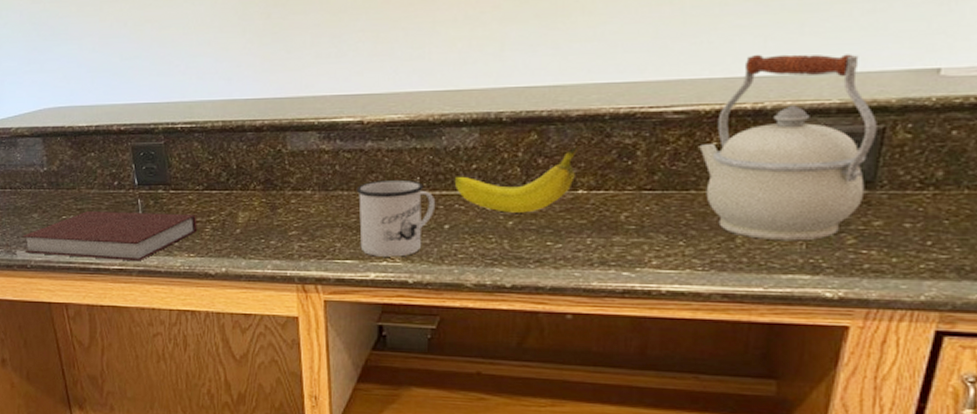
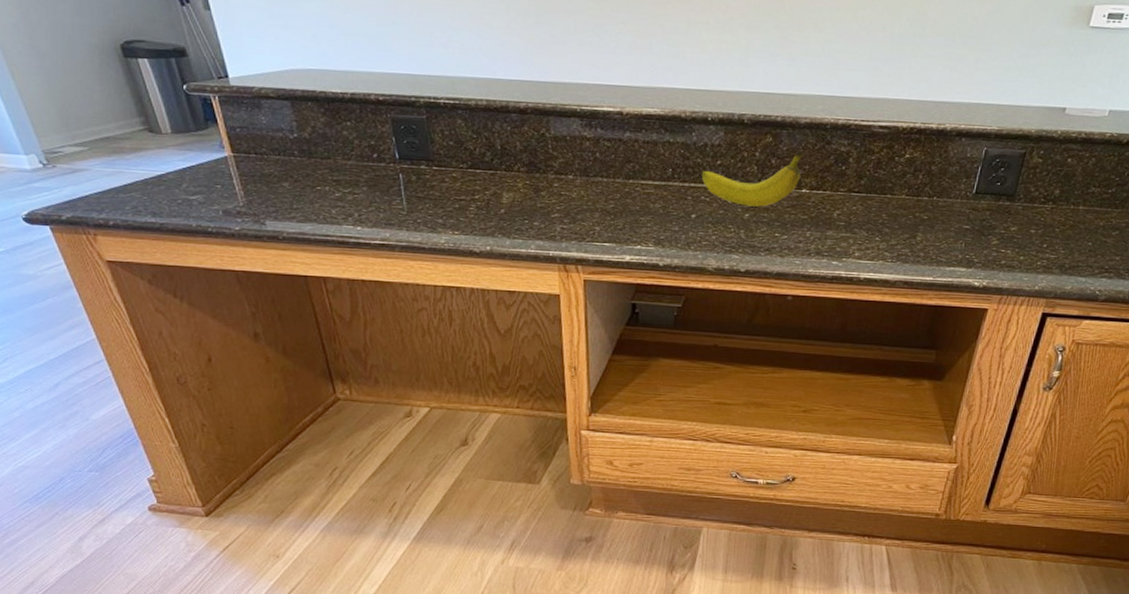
notebook: present [23,211,197,262] -> none [272,183,461,237]
mug: present [356,179,436,257] -> none [614,169,685,242]
kettle: present [699,54,877,241] -> none [896,82,1021,240]

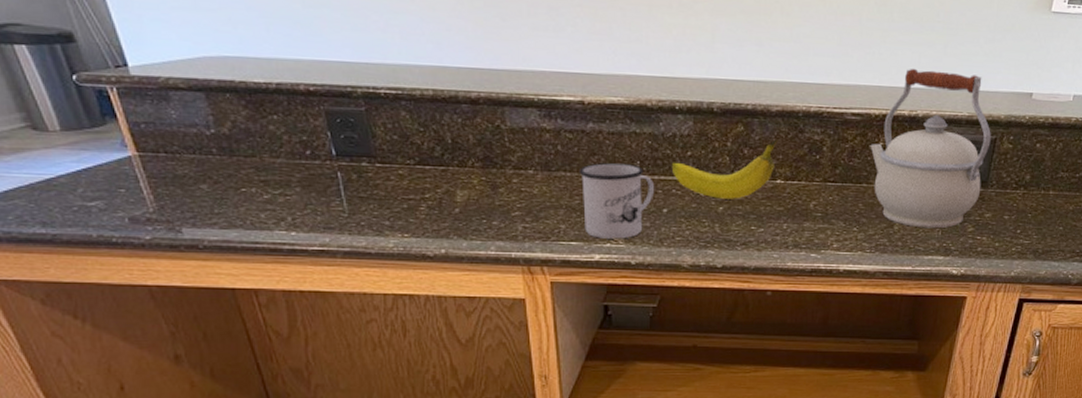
mug: none [614,169,685,242] -> present [578,162,655,239]
kettle: none [896,82,1021,240] -> present [870,68,991,229]

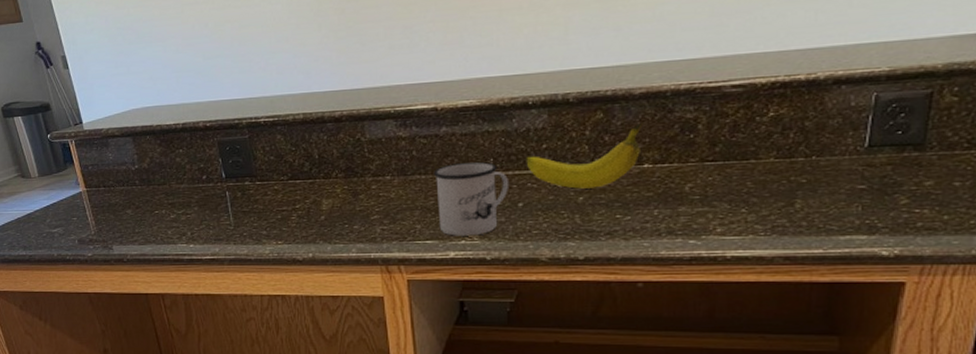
kettle: present [870,68,991,229] -> none [757,23,925,204]

